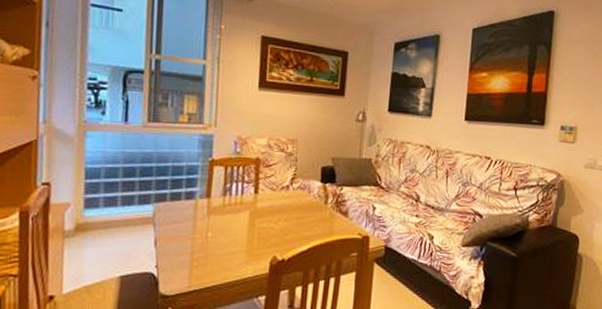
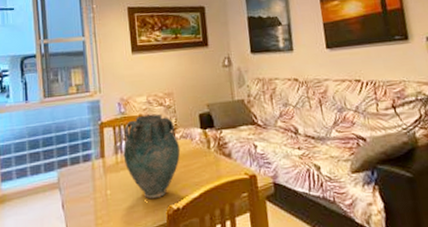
vase: none [231,158,296,248] -> present [123,113,181,199]

